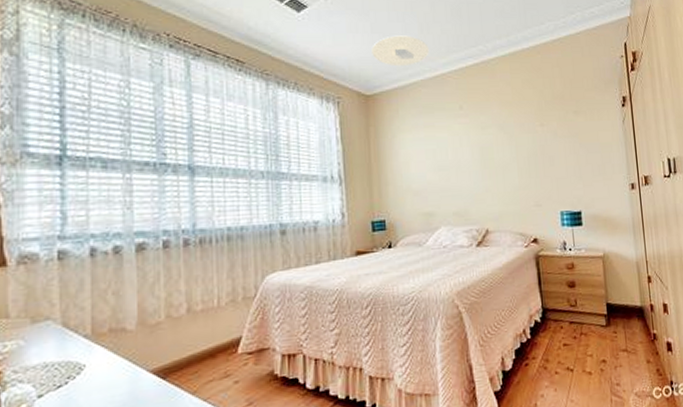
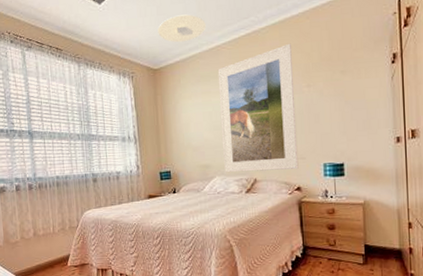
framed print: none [442,77,535,223] -> present [217,43,299,173]

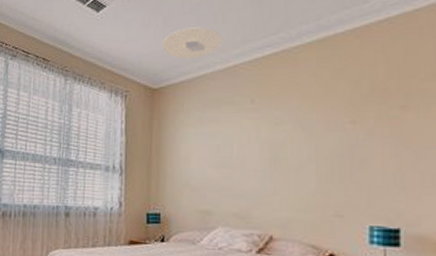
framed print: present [217,43,299,173] -> none [230,67,334,229]

